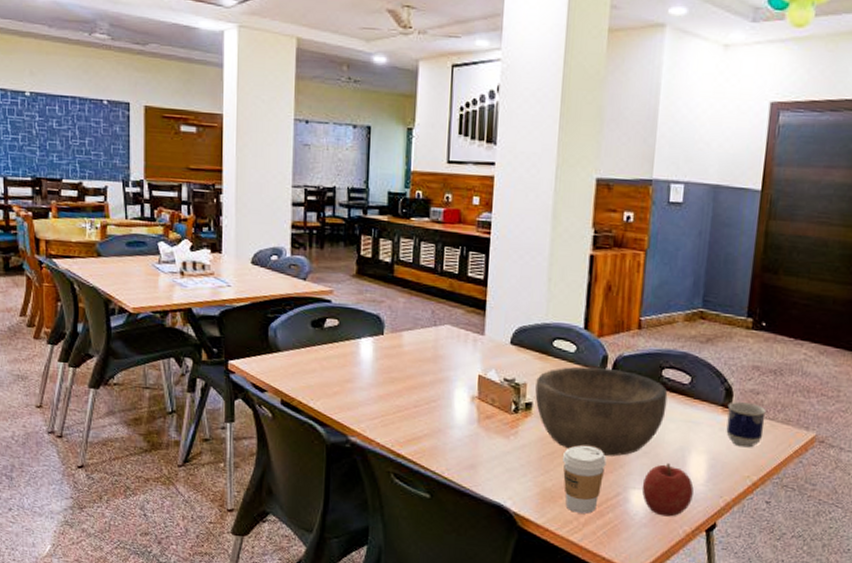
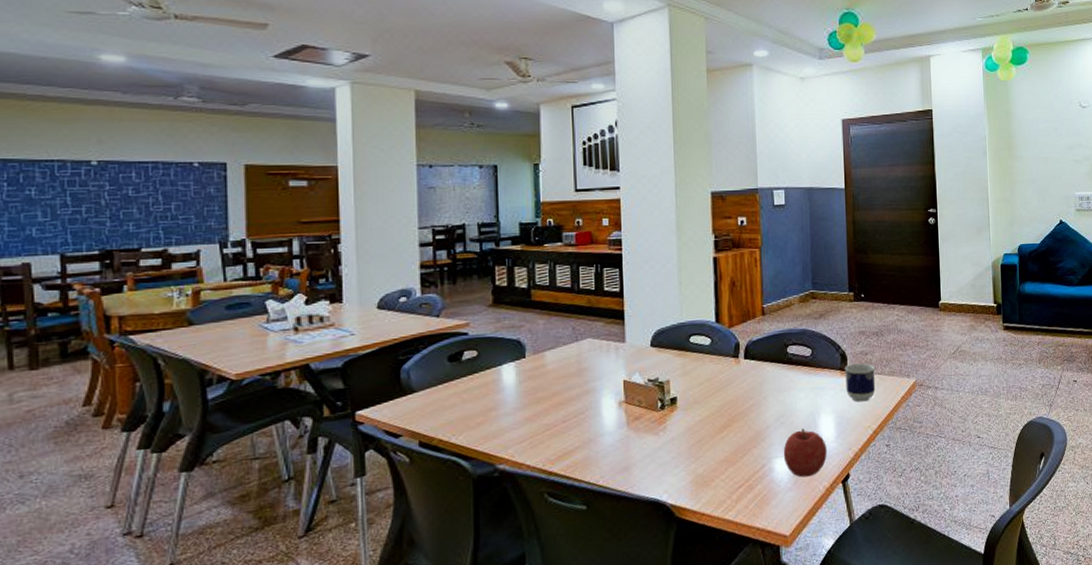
bowl: present [535,366,668,457] -> none [678,353,795,434]
coffee cup: present [563,445,607,514] -> none [710,426,750,492]

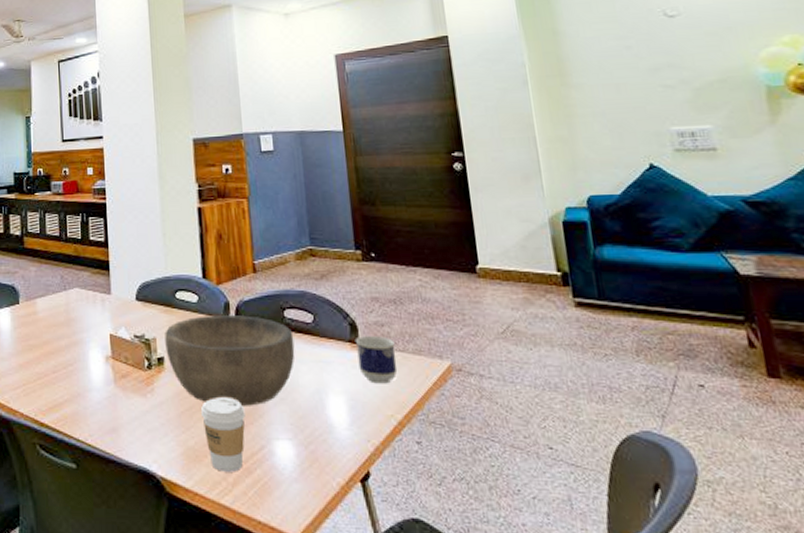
bowl: none [678,353,795,434] -> present [165,314,295,406]
coffee cup: none [710,426,750,492] -> present [201,396,245,472]
fruit: present [783,428,827,478] -> none [285,408,340,468]

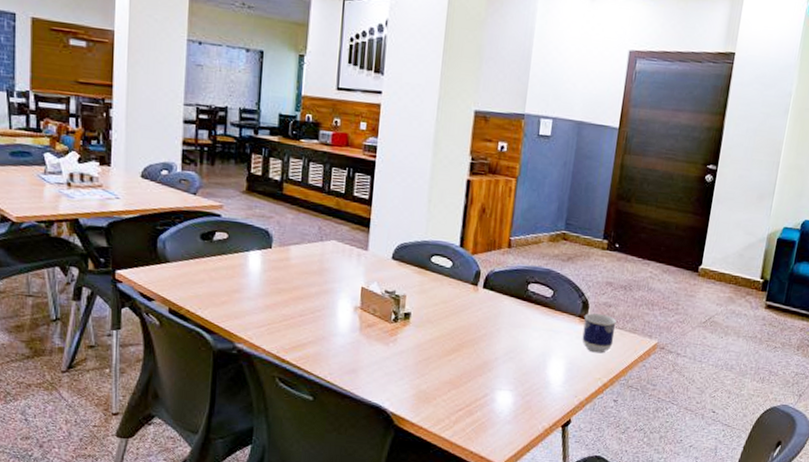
bowl: present [165,314,295,406] -> none [413,280,533,361]
coffee cup: present [201,396,245,472] -> none [437,351,477,413]

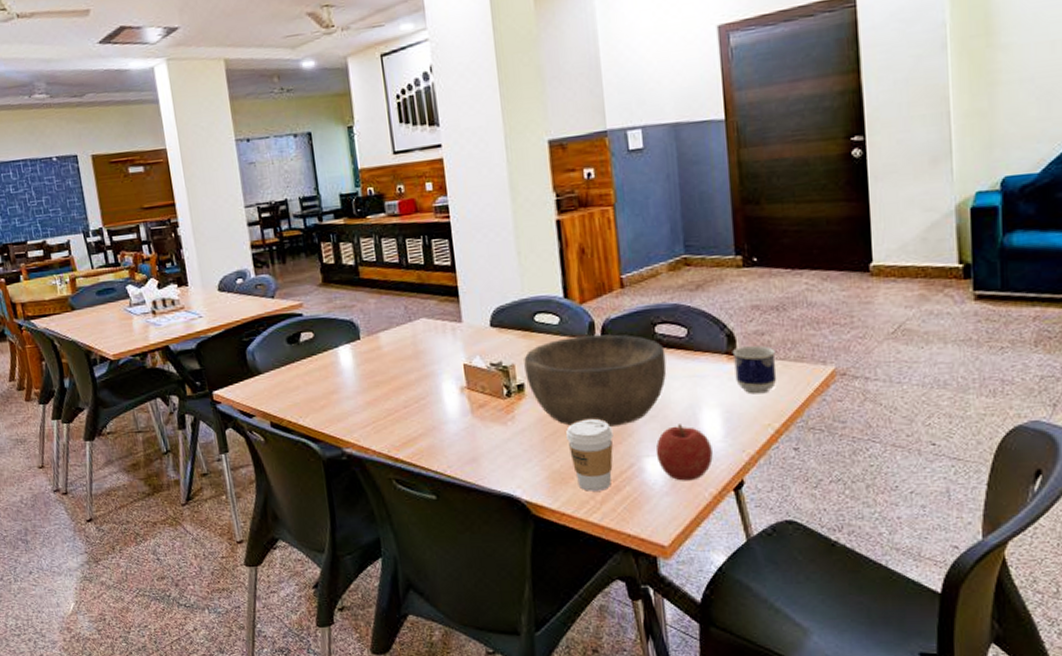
bowl: none [413,280,533,361] -> present [524,334,667,427]
coffee cup: none [437,351,477,413] -> present [566,418,613,491]
fruit: none [507,367,553,415] -> present [656,424,713,481]

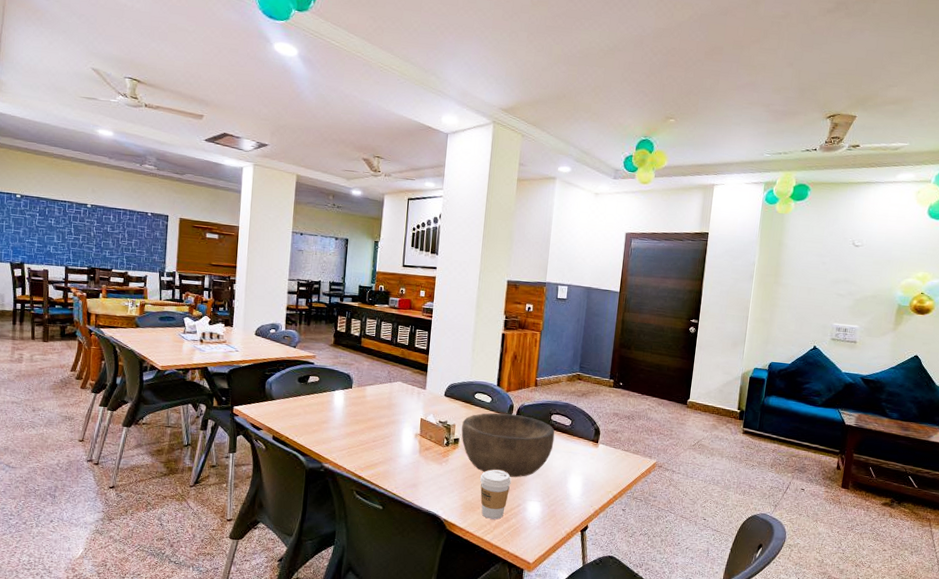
fruit: present [656,424,713,481] -> none [536,482,573,521]
cup: present [732,345,777,394] -> none [595,438,623,471]

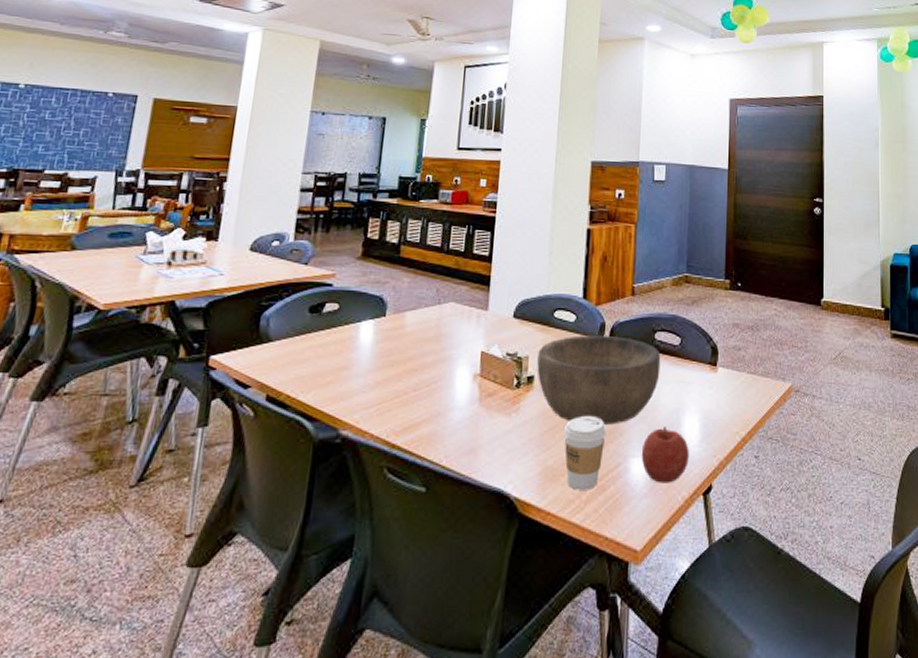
fruit: none [536,482,573,521] -> present [641,426,689,483]

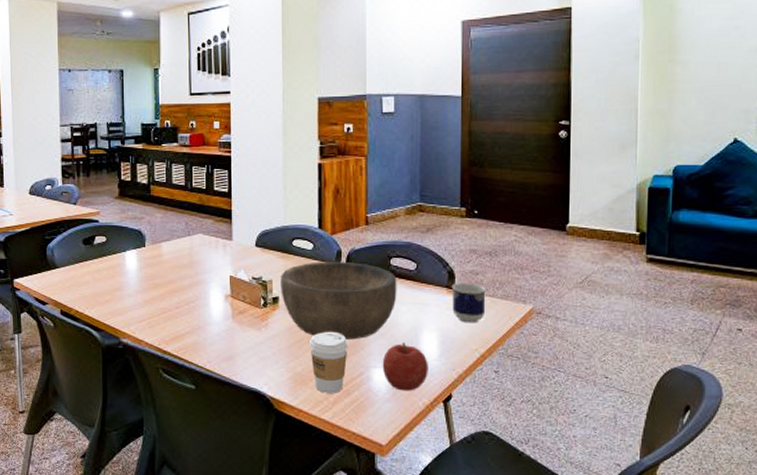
cup: none [714,359,748,403] -> present [451,283,486,323]

